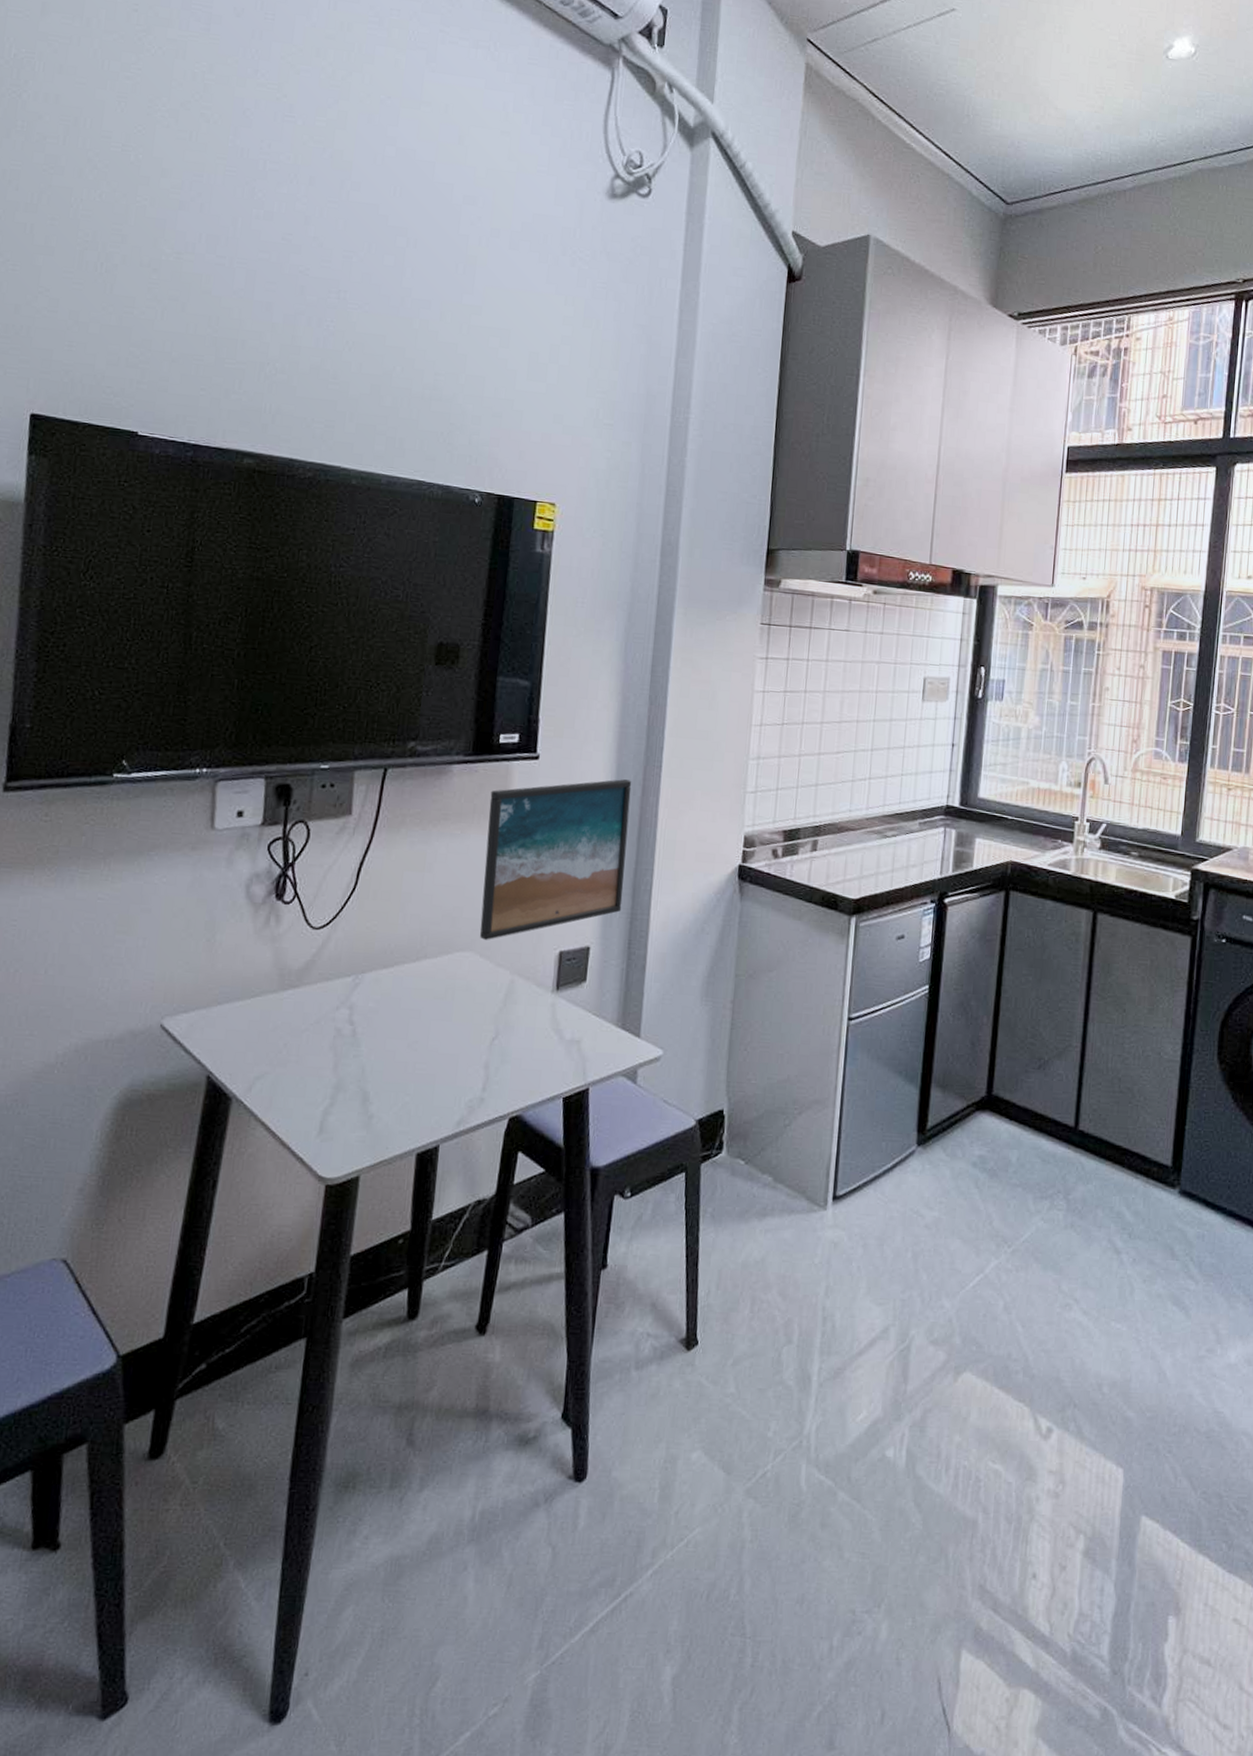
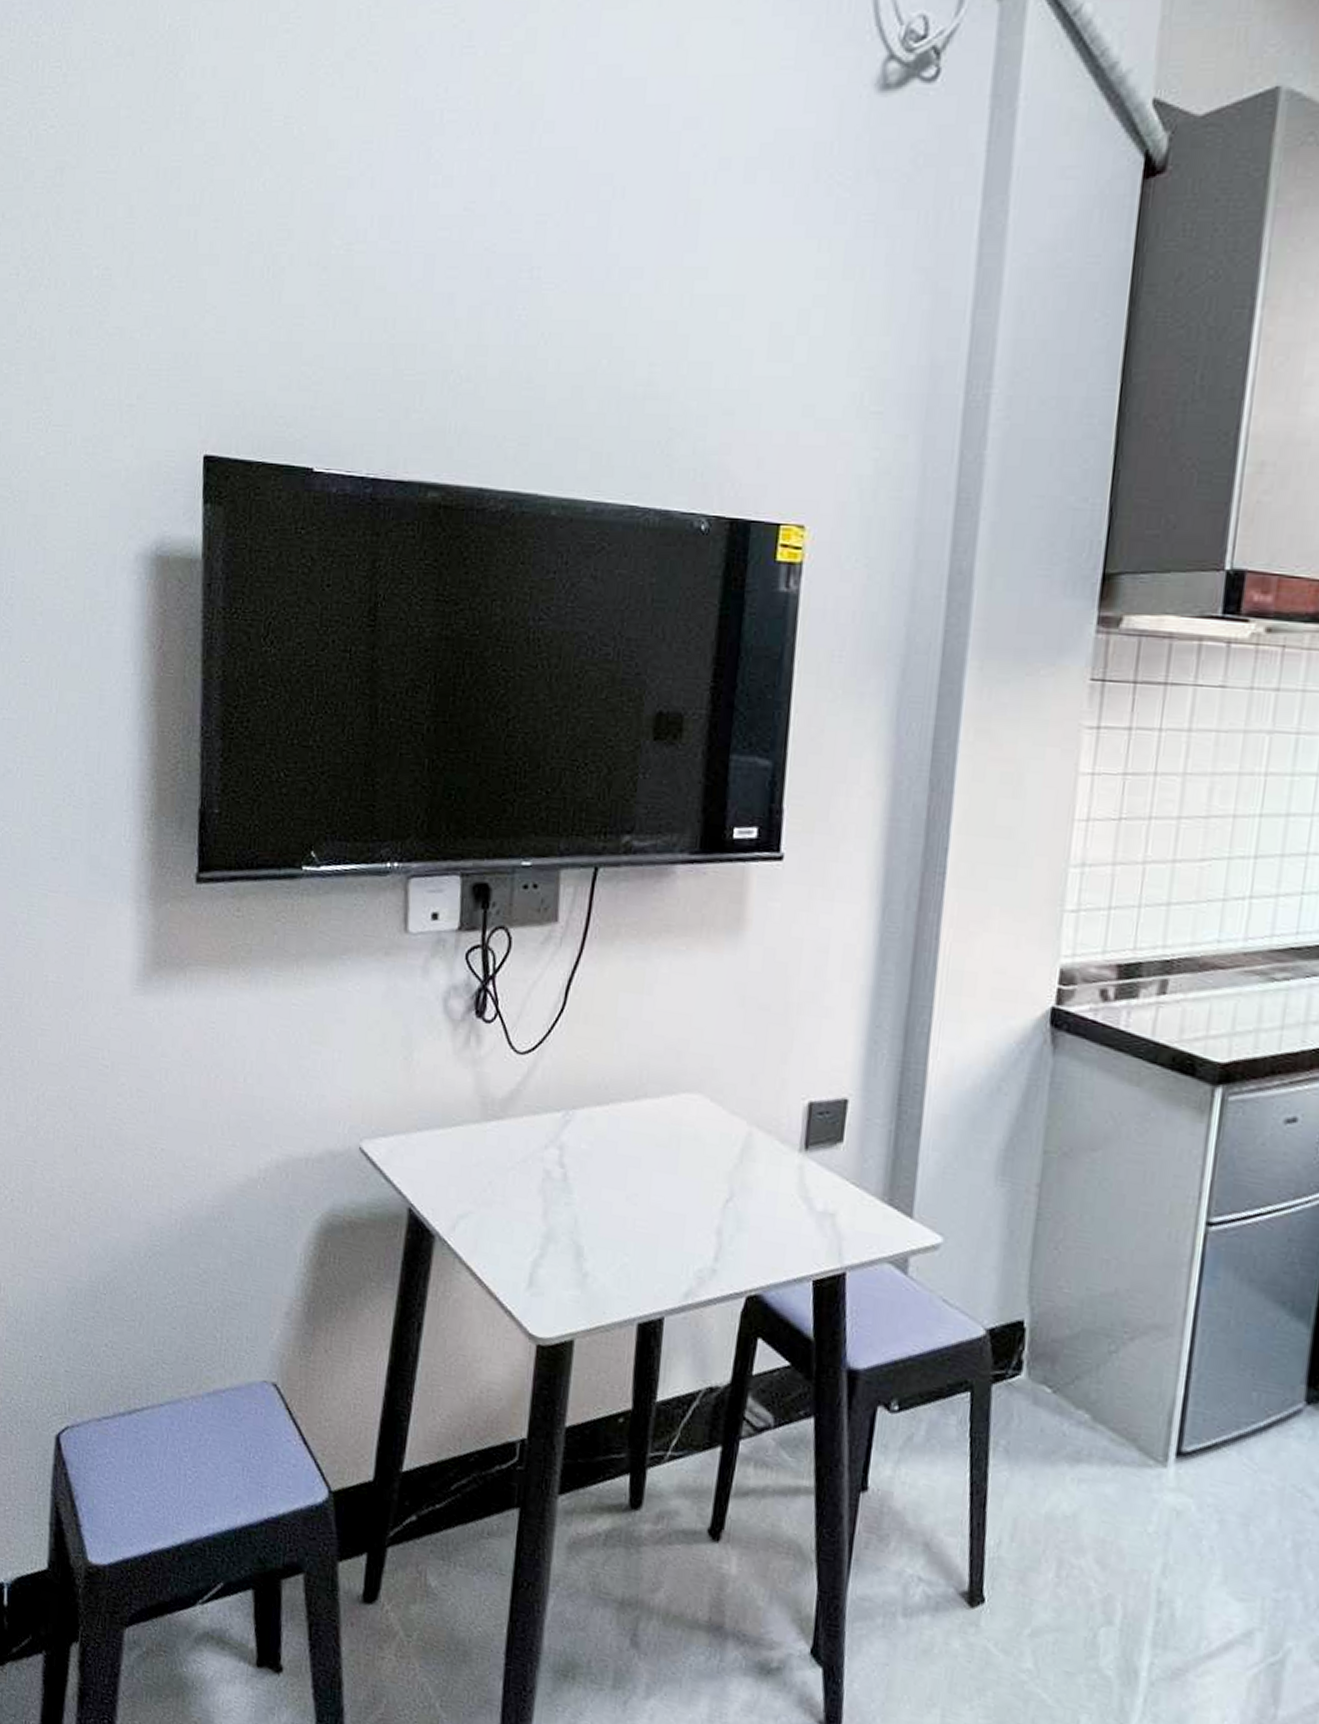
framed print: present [479,779,632,940] -> none [709,888,905,1082]

